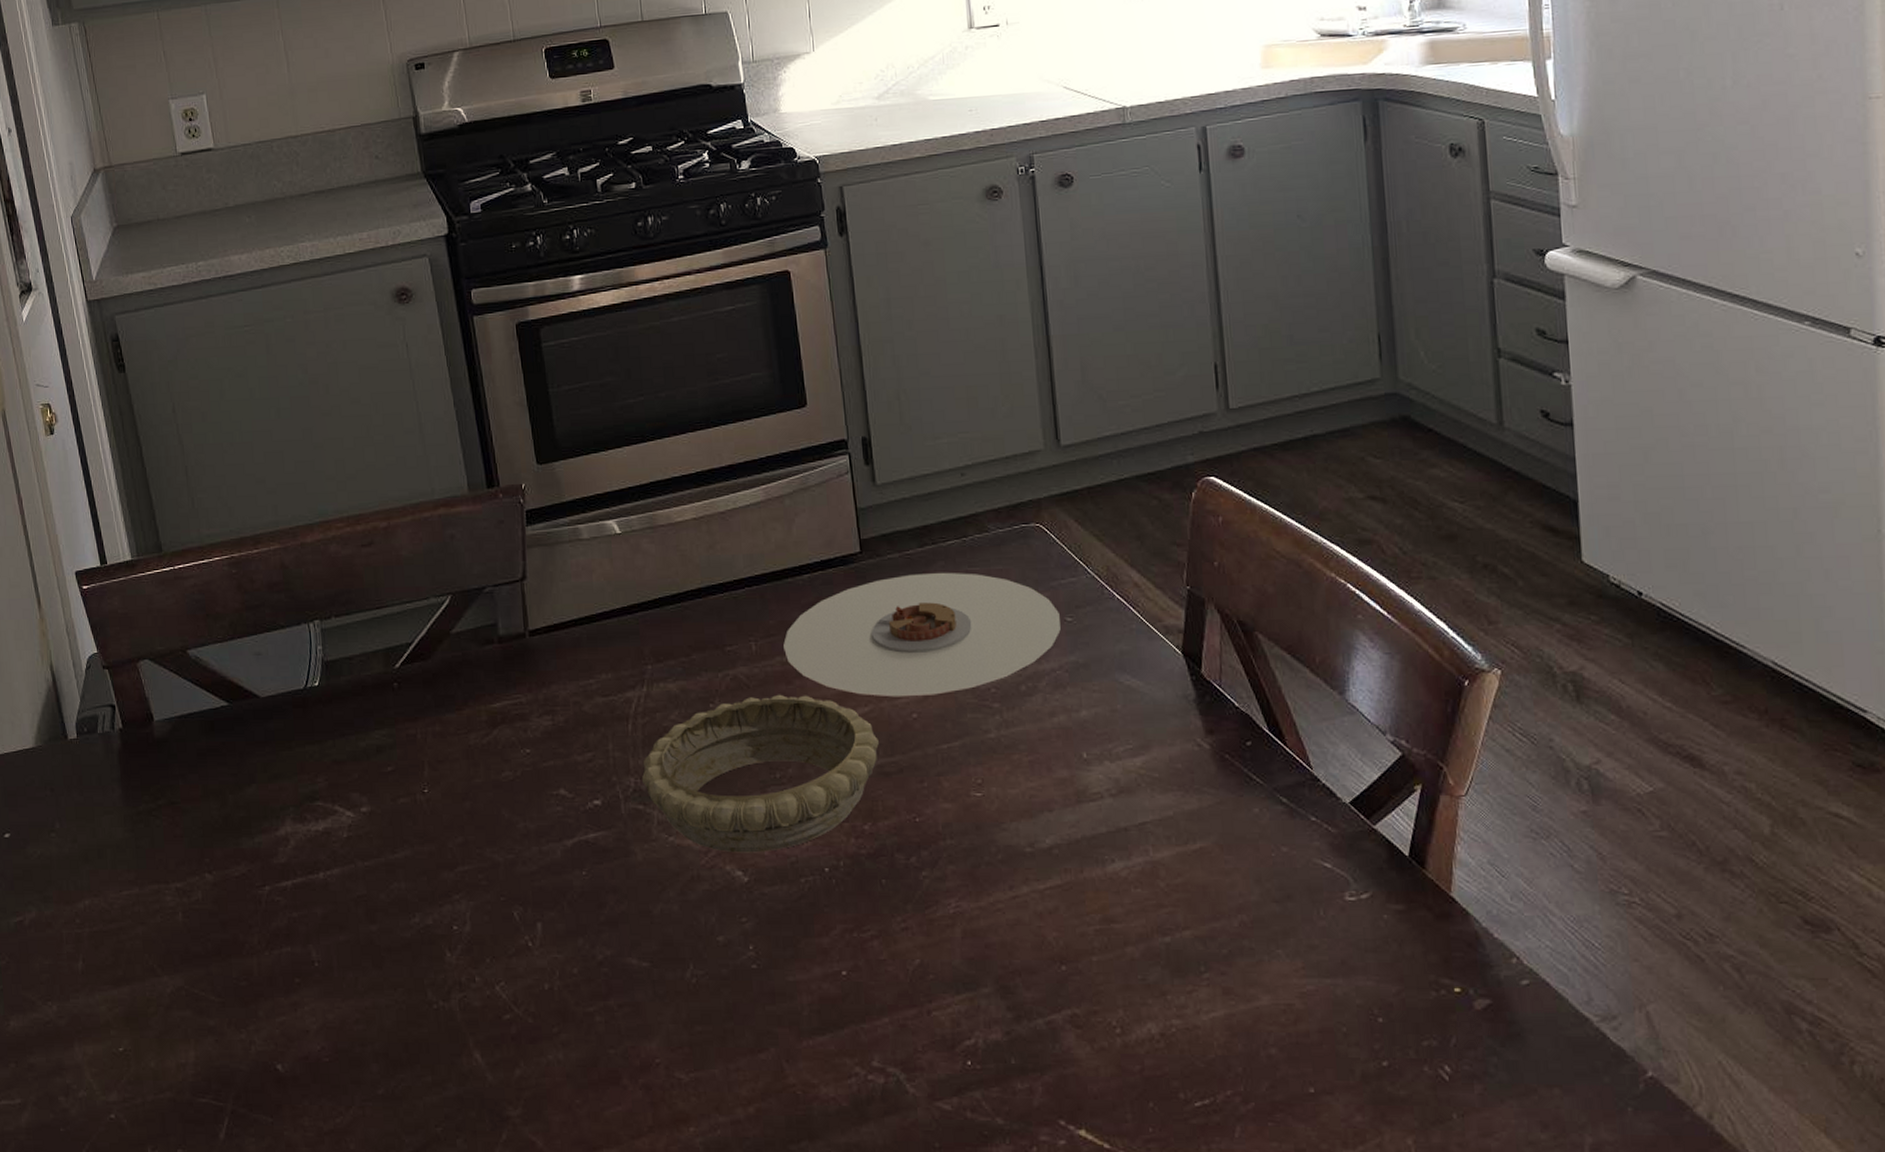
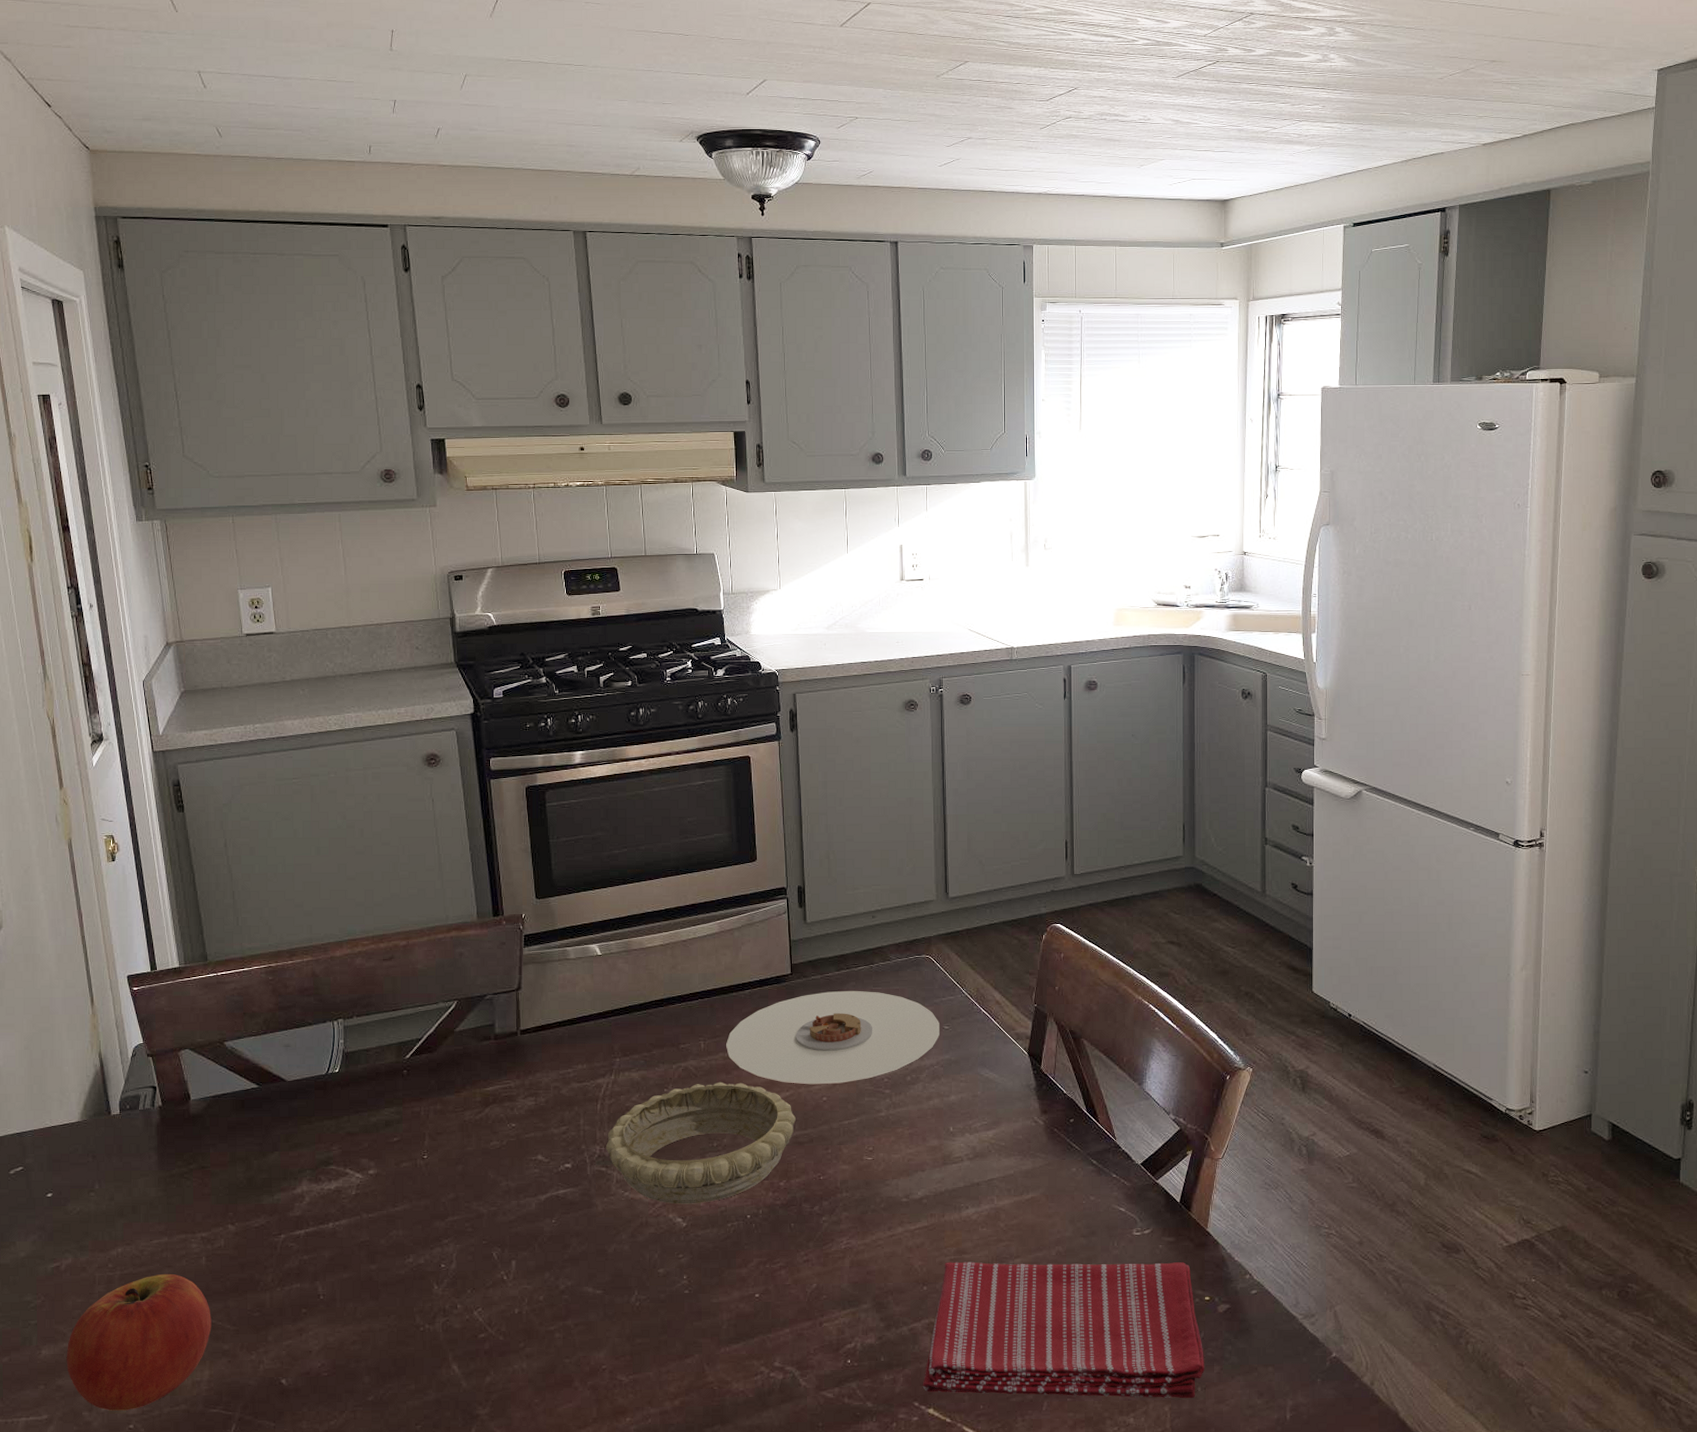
apple: none [36,932,194,1097] -> present [66,1273,212,1411]
dish towel: none [1068,933,1460,1129] -> present [922,1261,1204,1399]

